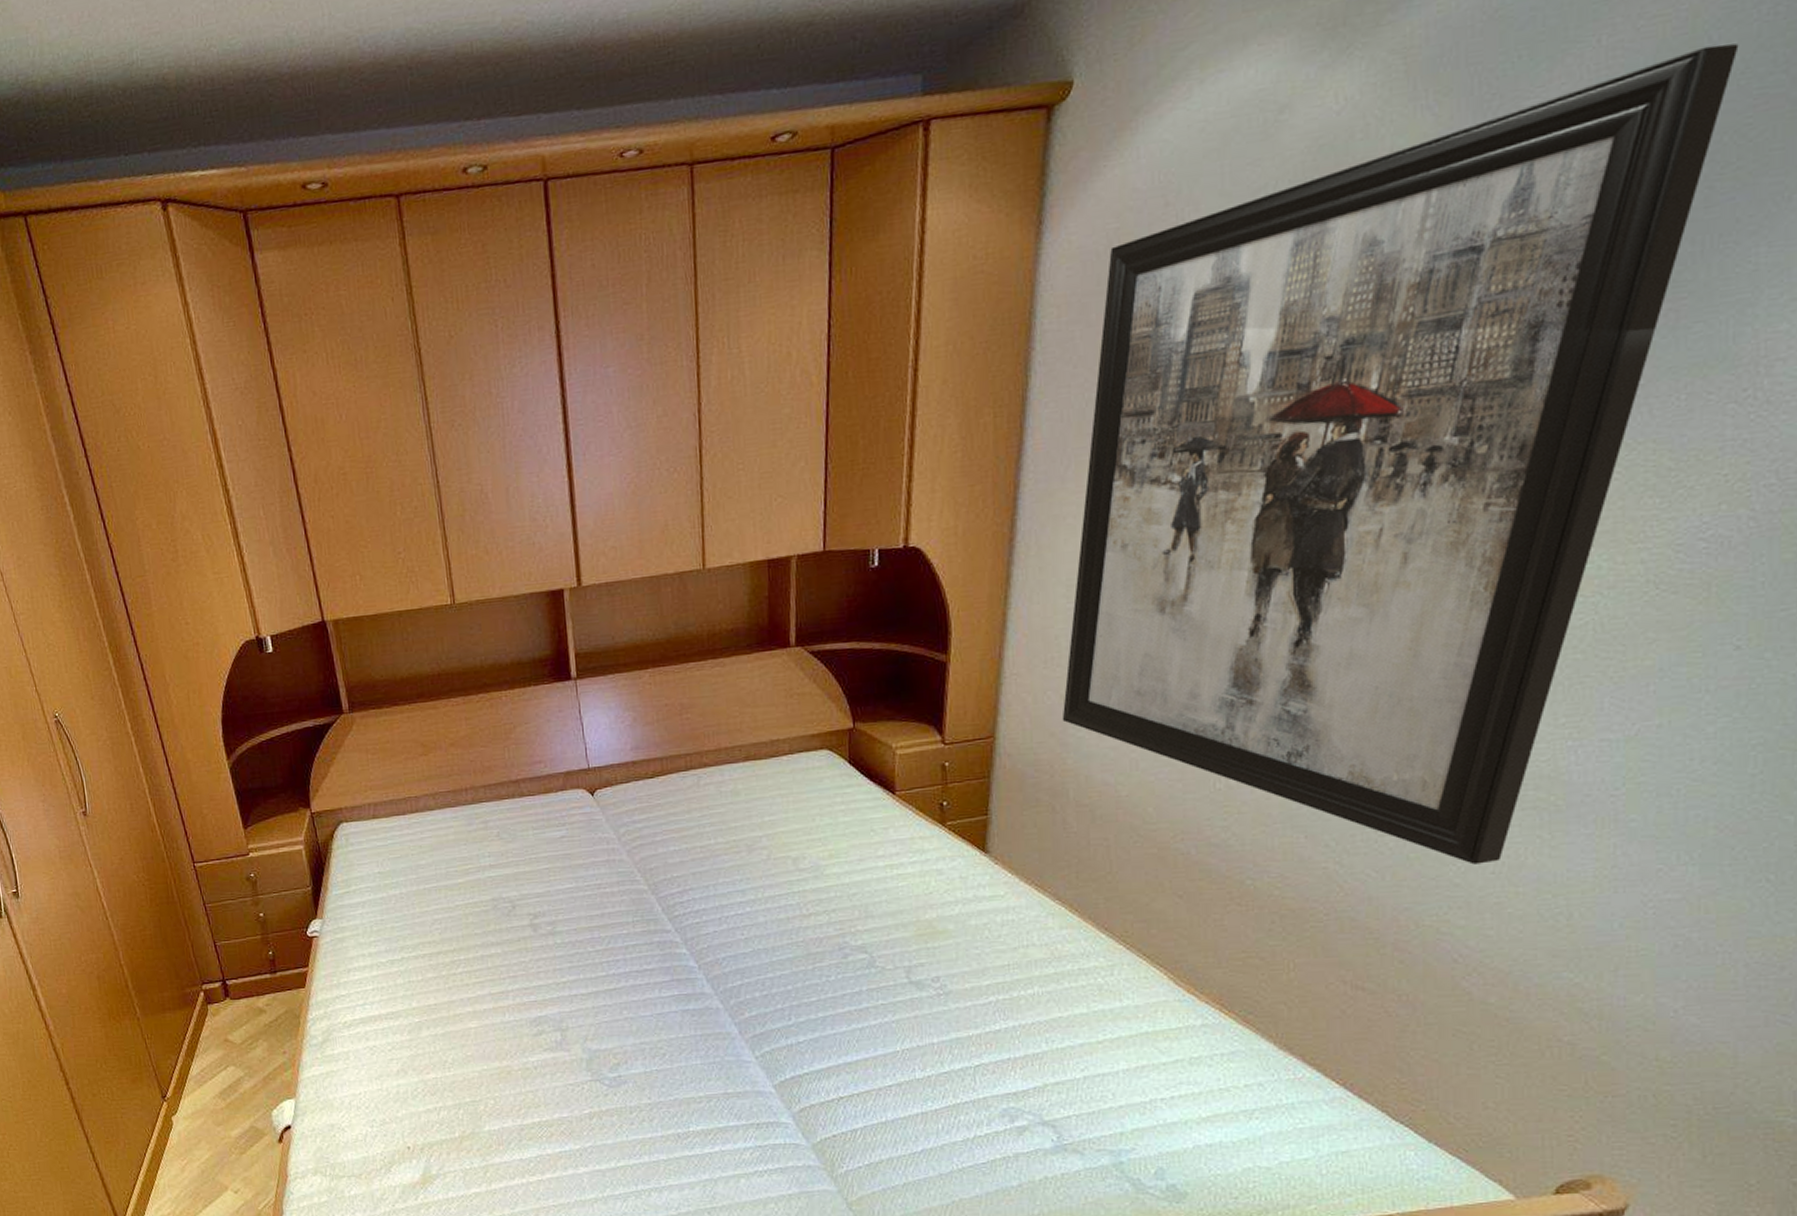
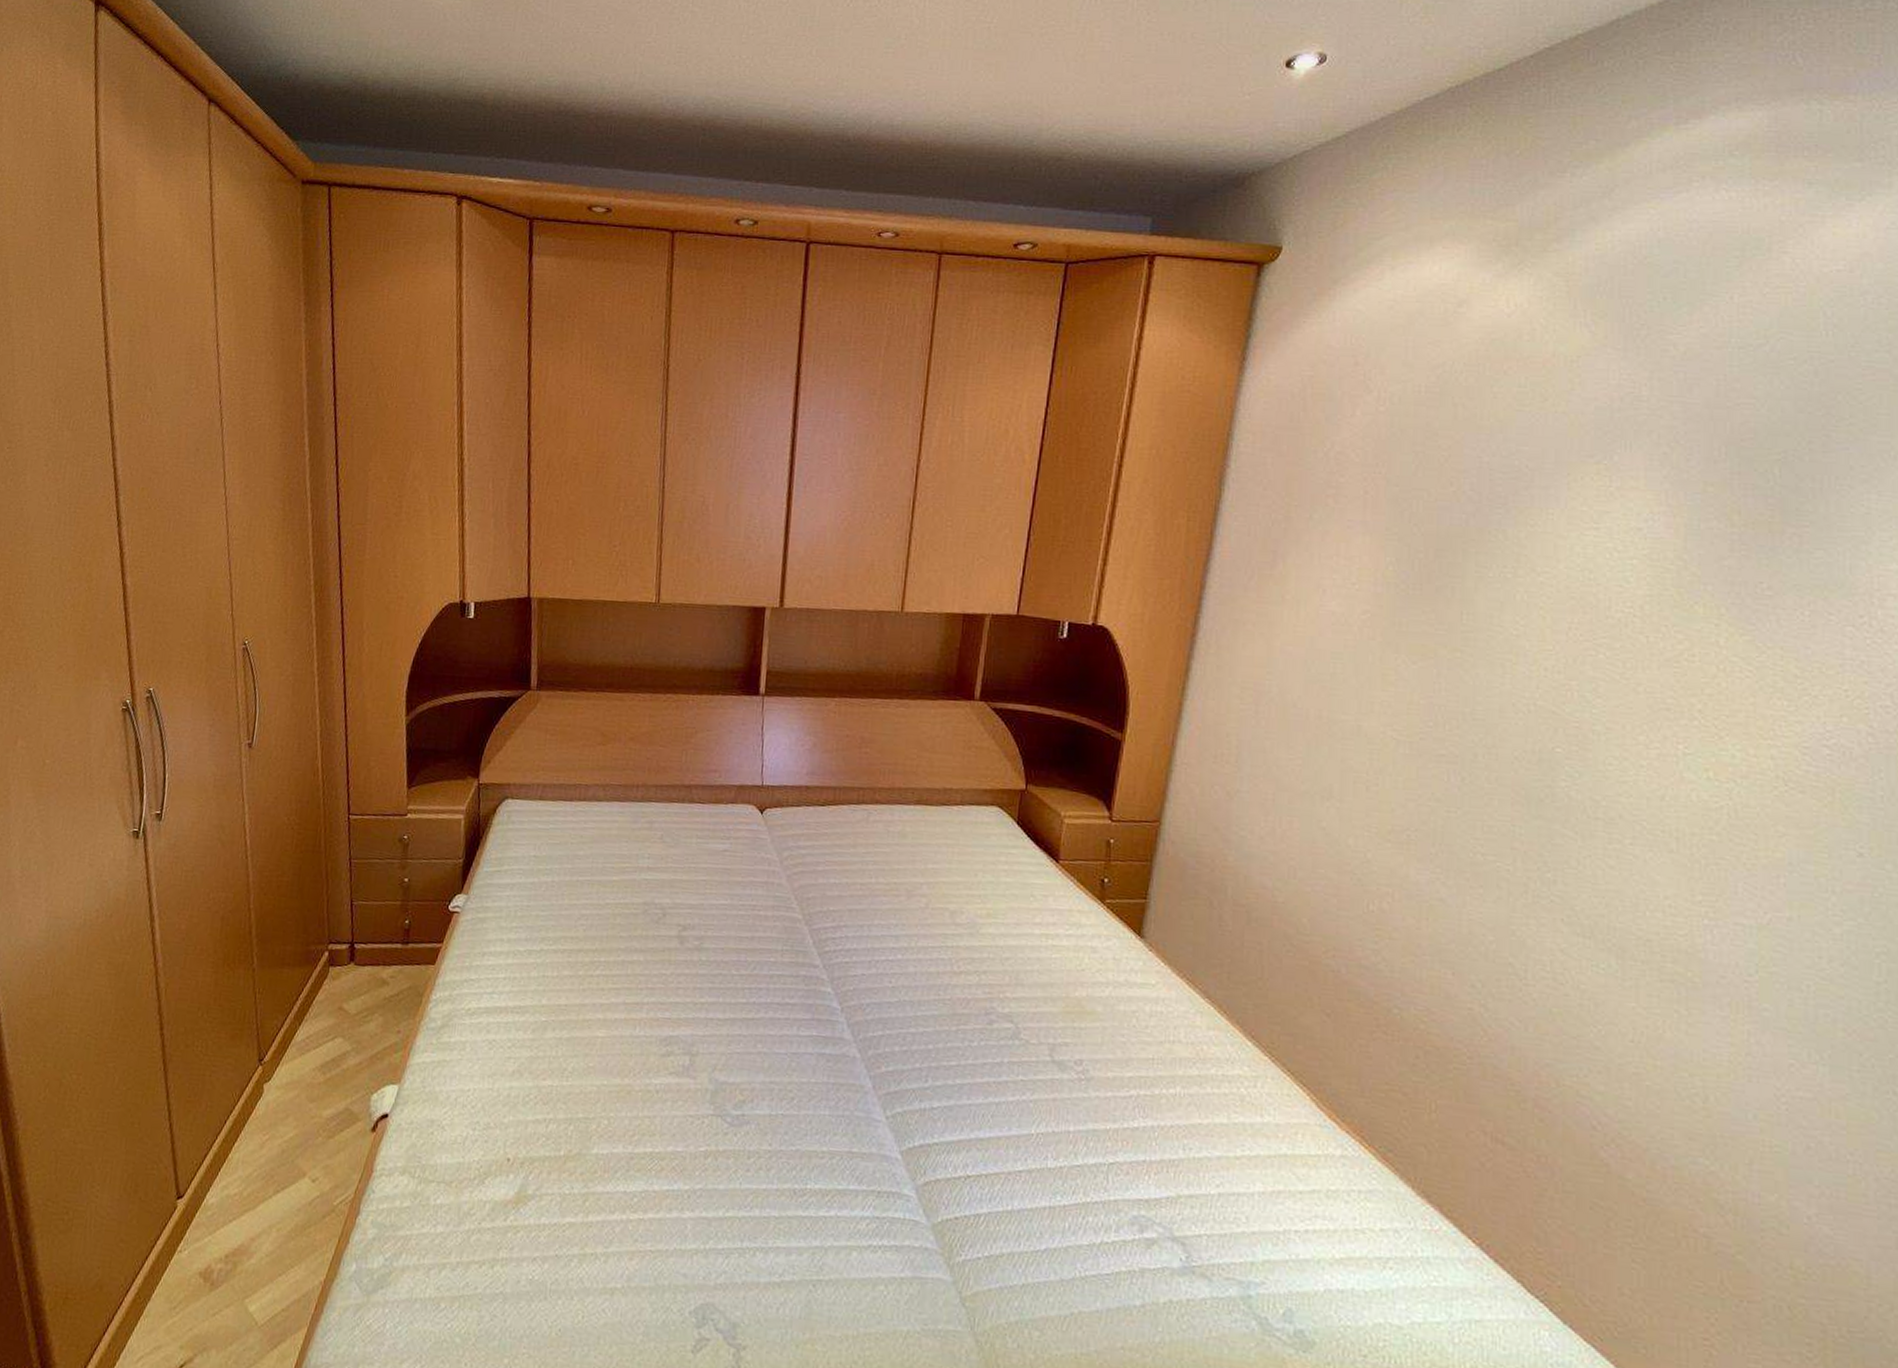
wall art: present [1062,43,1739,865] -> none [1226,319,1849,1031]

